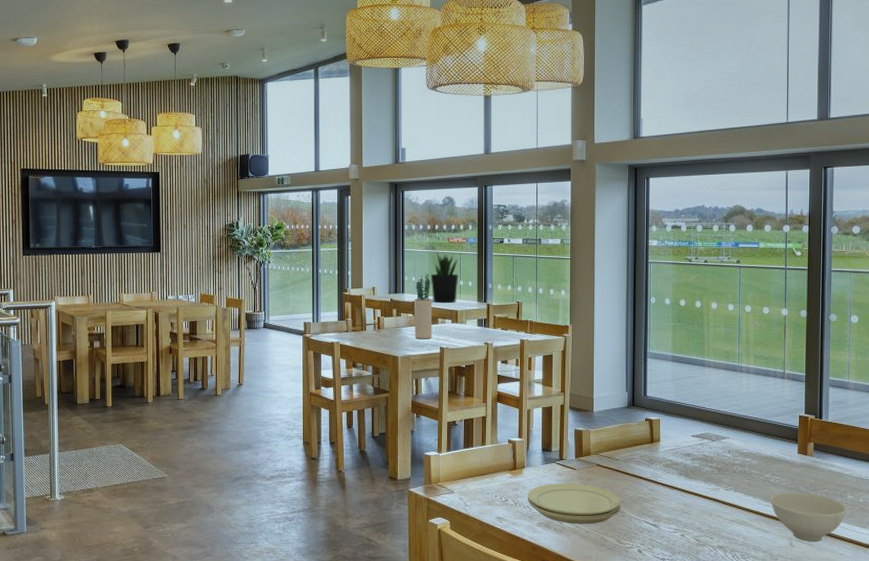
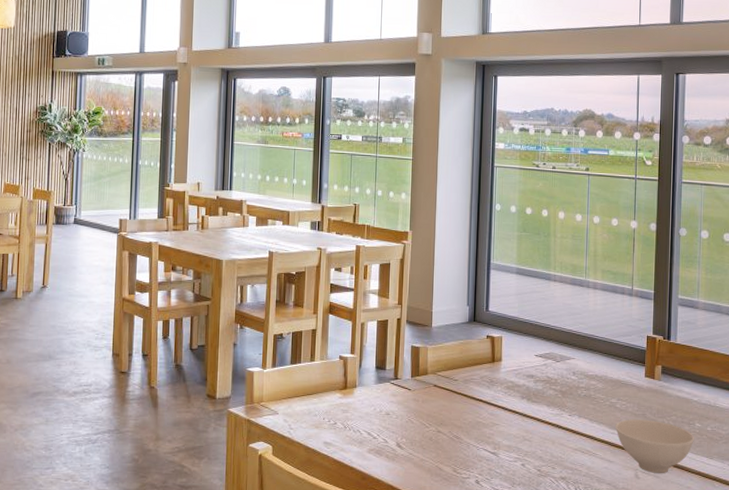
vase: present [414,273,432,339] -> none [241,169,263,242]
planter: present [430,251,459,303] -> none [261,146,292,203]
plate: present [528,483,621,524] -> none [358,405,459,451]

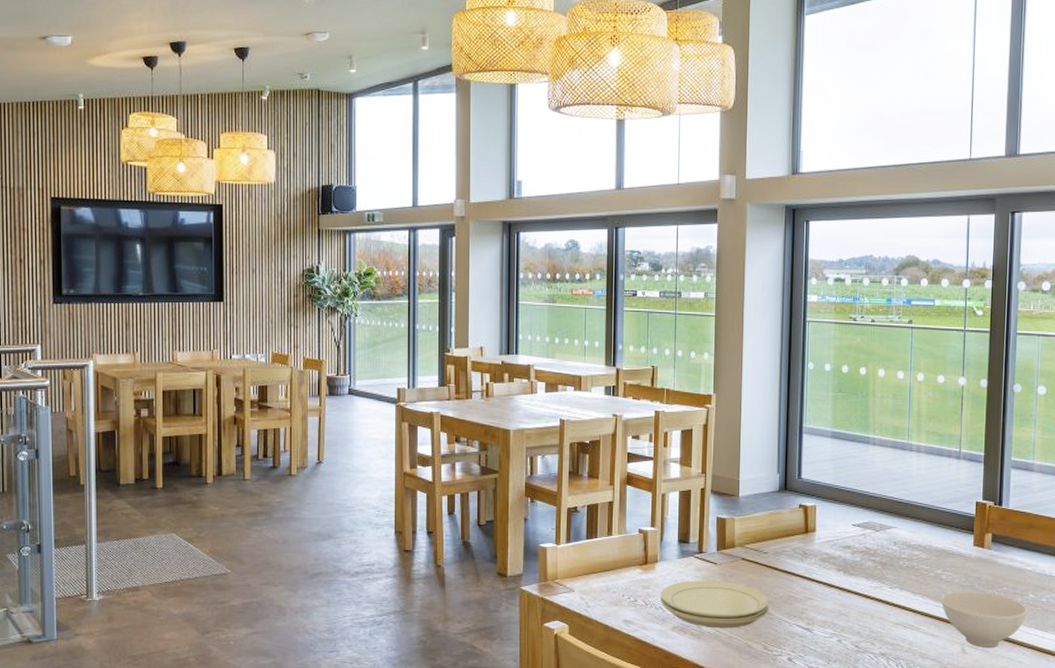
plate: none [358,405,459,451] -> present [661,580,769,628]

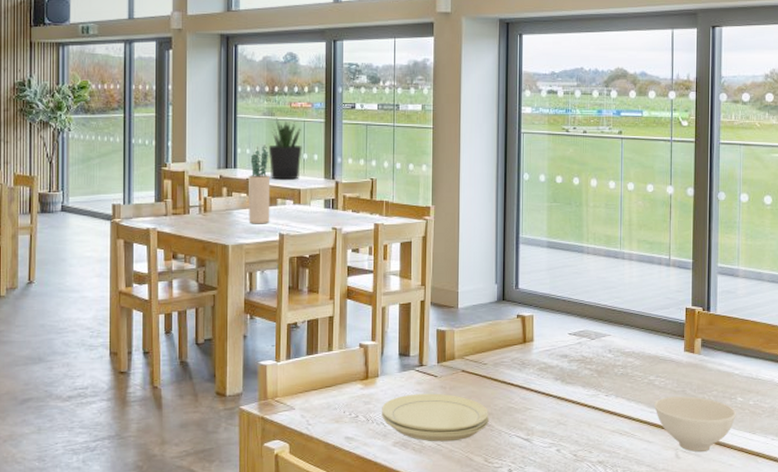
vase: none [530,331,552,410] -> present [249,144,271,224]
planter: none [549,305,583,366] -> present [268,118,302,180]

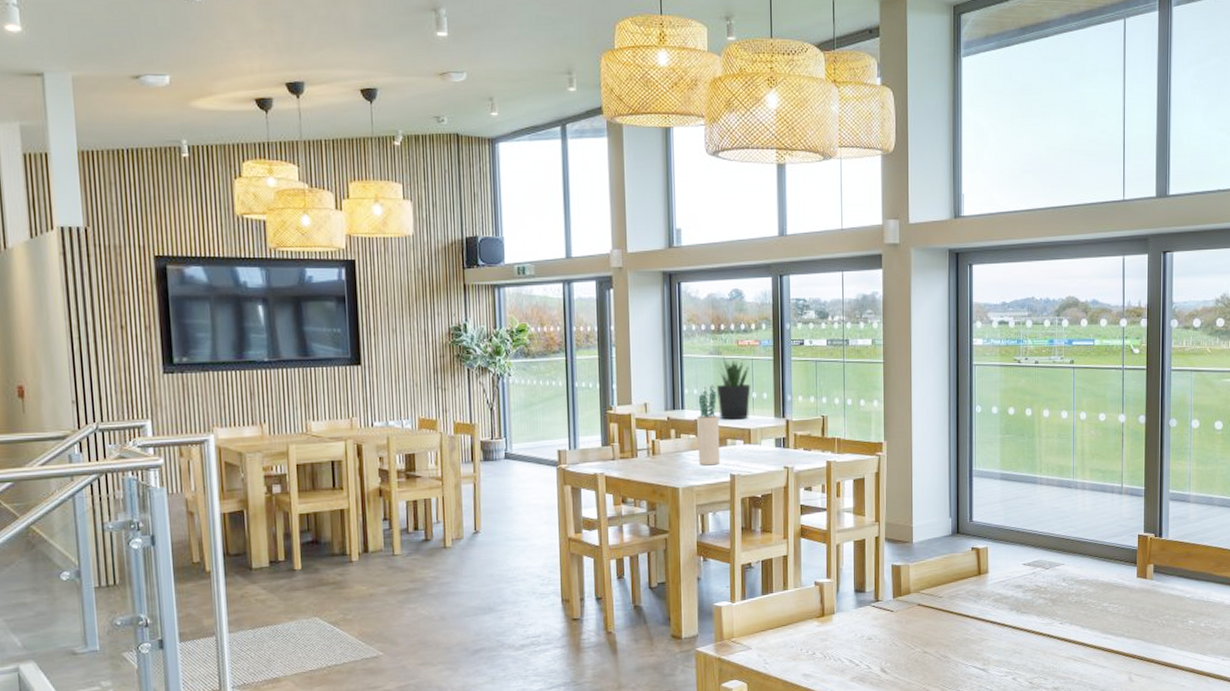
plate: present [382,393,489,442] -> none [839,627,946,676]
bowl: present [653,396,737,452] -> none [1107,621,1189,675]

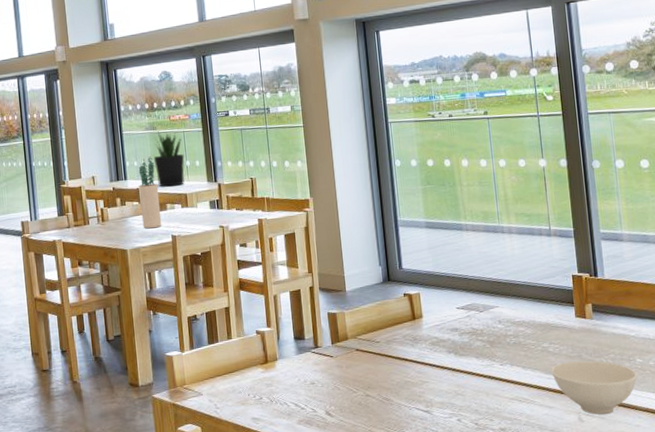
bowl: none [1107,621,1189,675] -> present [550,360,638,415]

